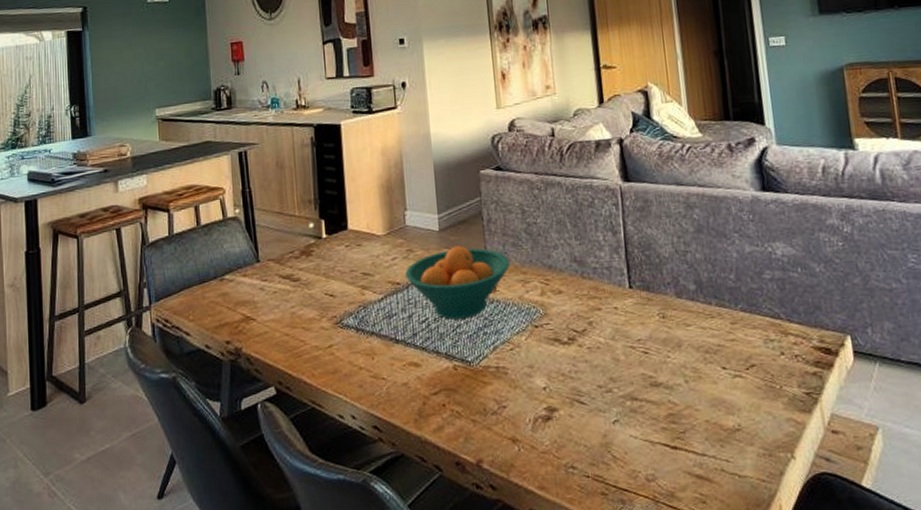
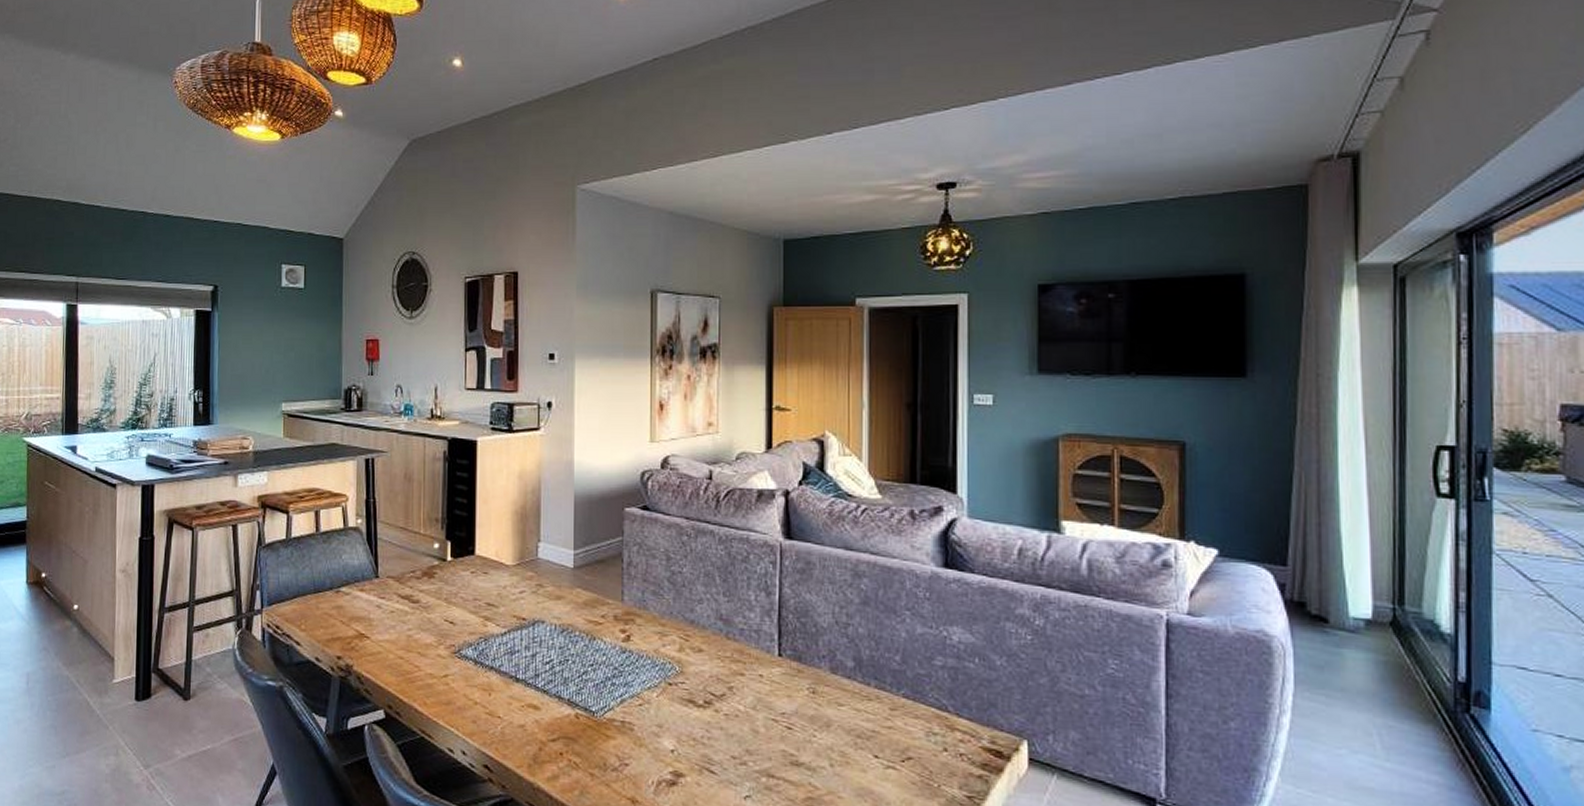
fruit bowl: present [405,245,510,320] -> none [533,586,647,666]

